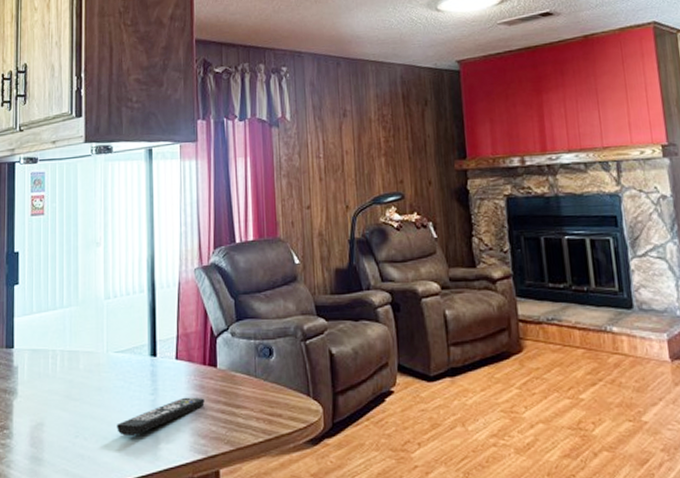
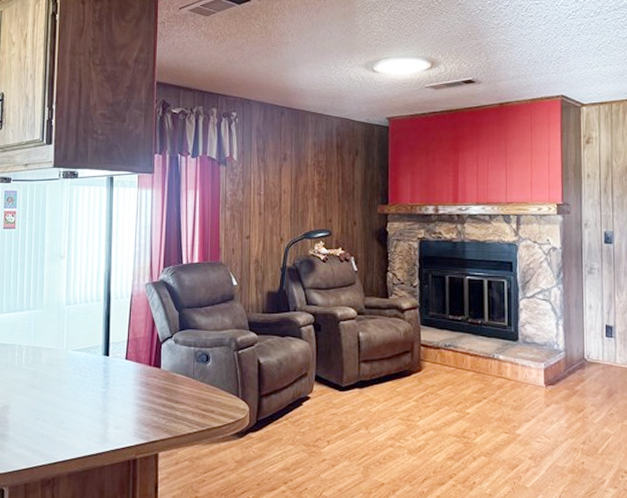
remote control: present [117,397,205,436] -> none [72,391,149,421]

